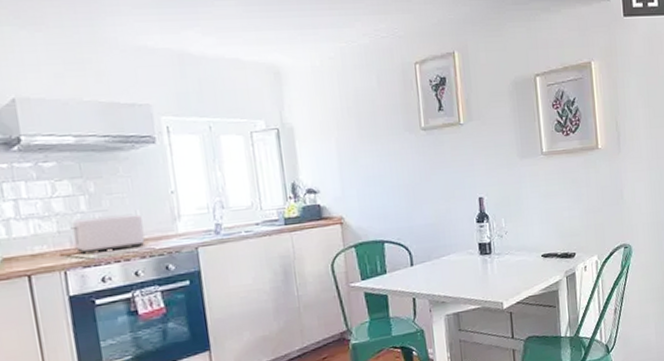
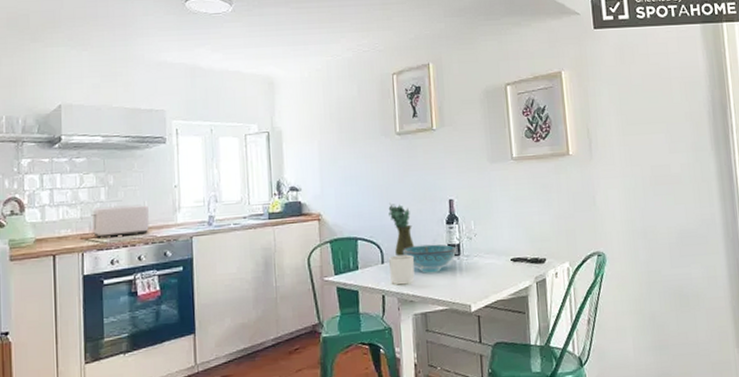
vase: none [415,203,445,258] -> present [388,203,415,257]
mug: none [418,255,446,287] -> present [389,254,415,285]
bowl: none [432,243,488,274] -> present [402,244,457,273]

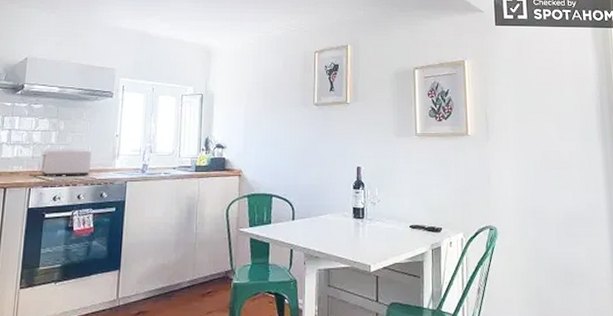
vase: present [388,203,415,257] -> none [302,165,324,215]
mug: present [389,254,415,285] -> none [299,213,322,241]
bowl: present [402,244,457,273] -> none [312,206,361,232]

